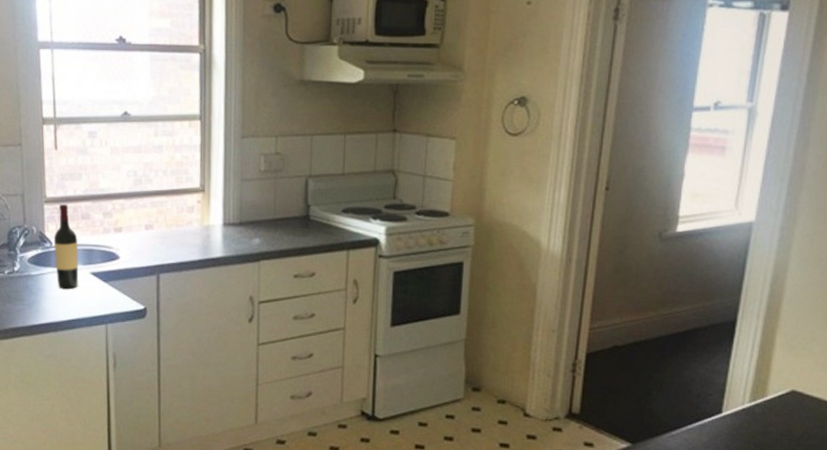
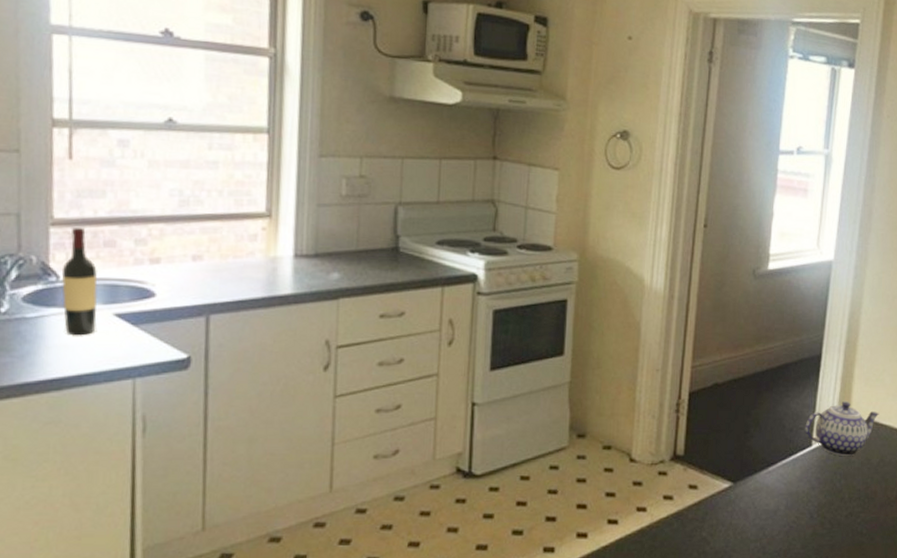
teapot: none [714,368,805,426] -> present [805,400,879,456]

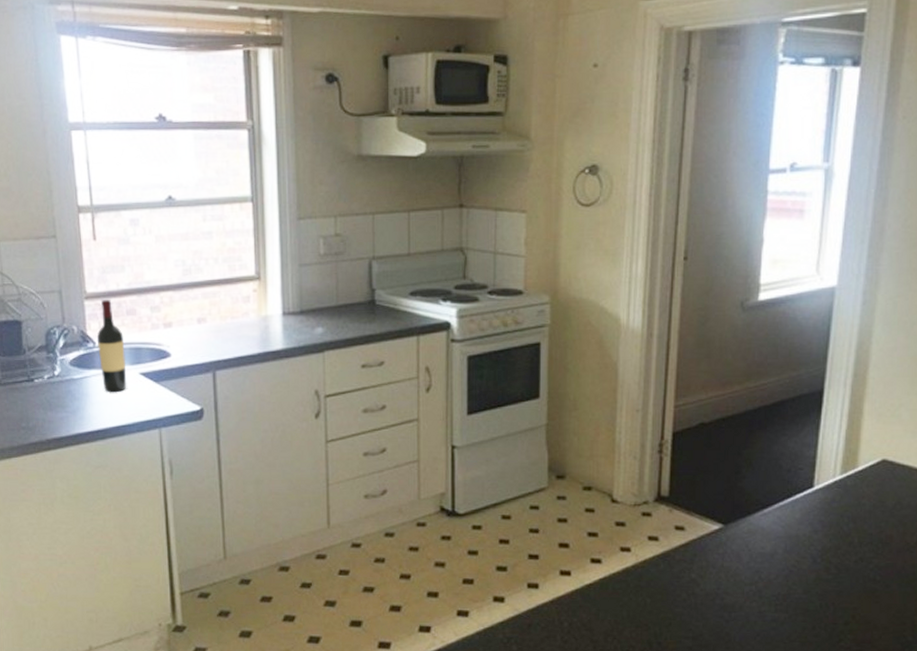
teapot: present [805,400,879,456] -> none [805,439,895,498]

